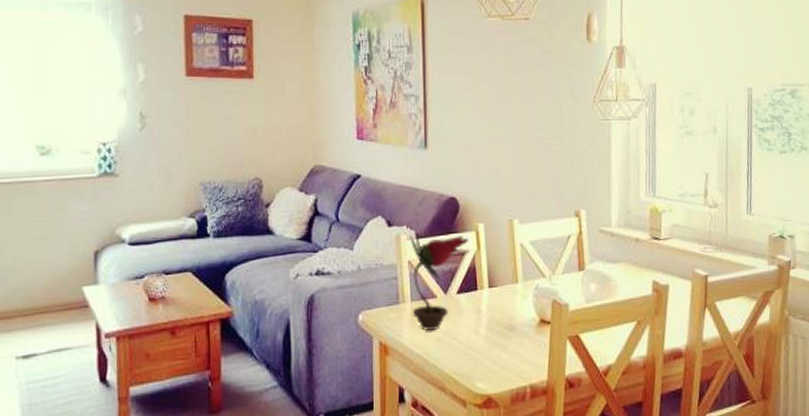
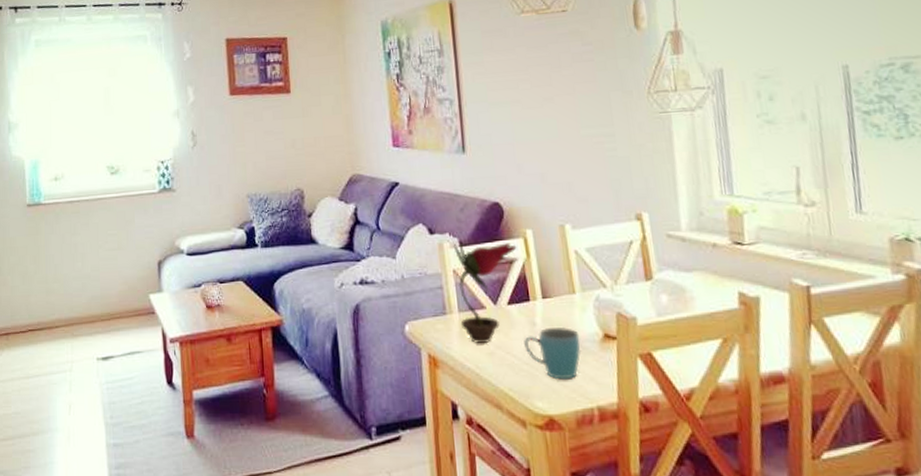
mug: none [469,314,520,362] -> present [524,328,581,380]

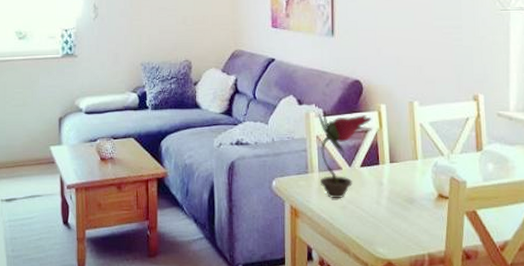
mug: present [524,328,581,380] -> none [372,188,419,231]

